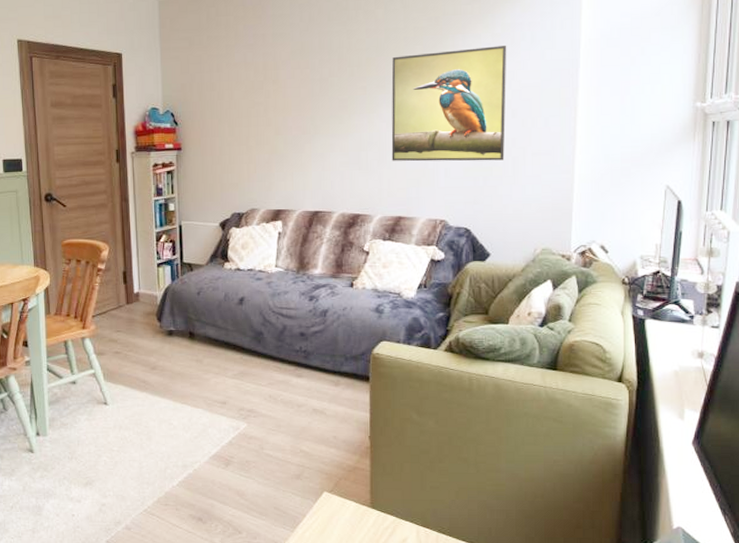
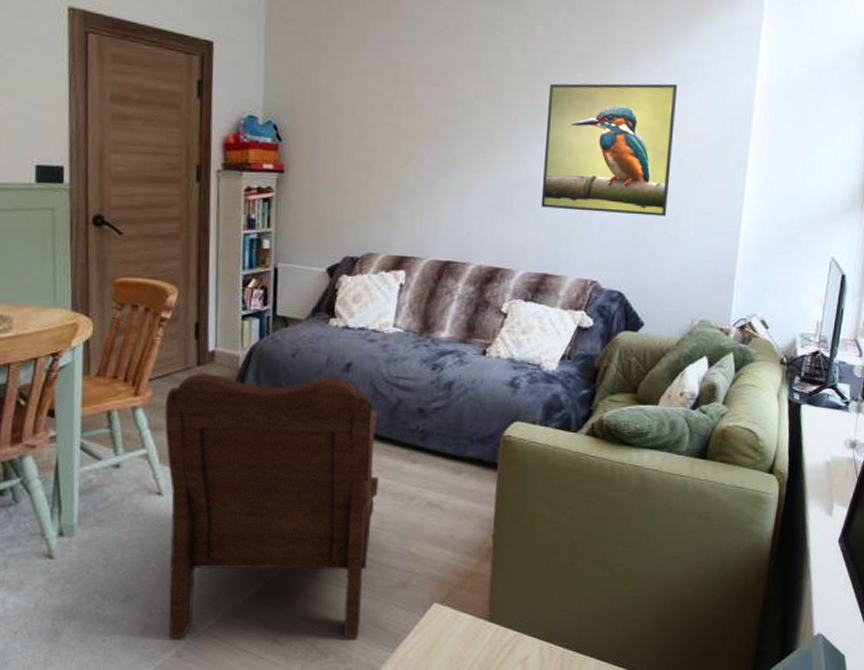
armchair: none [105,310,272,519] -> present [164,373,379,639]

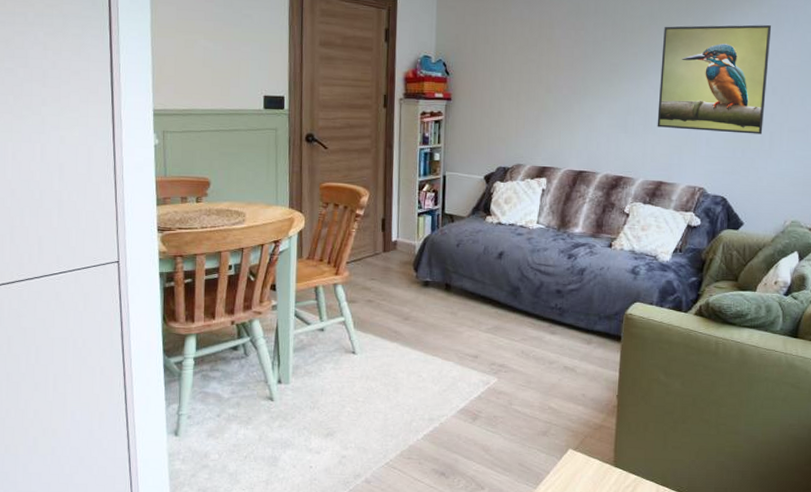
armchair: present [164,373,379,639] -> none [358,258,525,474]

